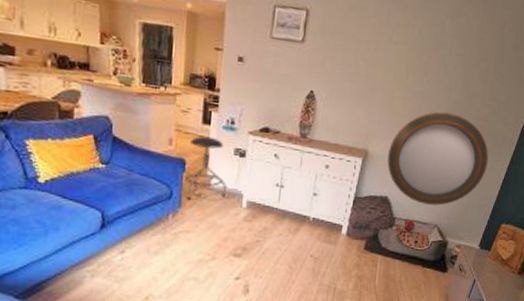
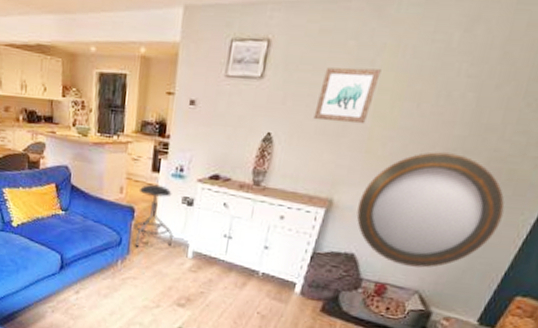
wall art: none [348,38,397,87] -> present [313,67,381,124]

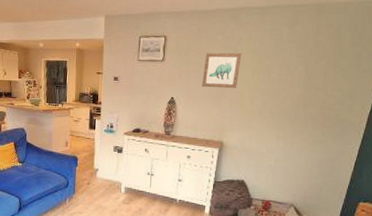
stool: present [134,184,173,248] -> none [78,138,109,188]
home mirror: present [356,152,505,268] -> none [241,105,338,187]

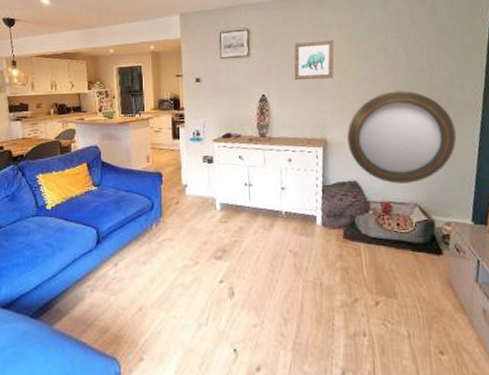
home mirror: none [241,105,338,187] -> present [347,91,457,184]

